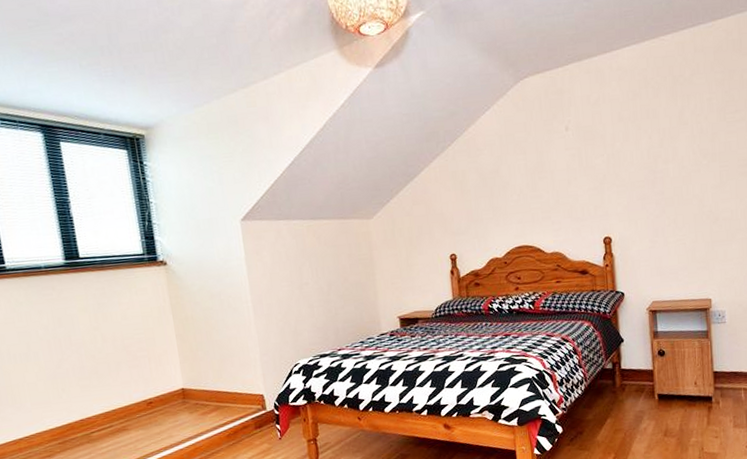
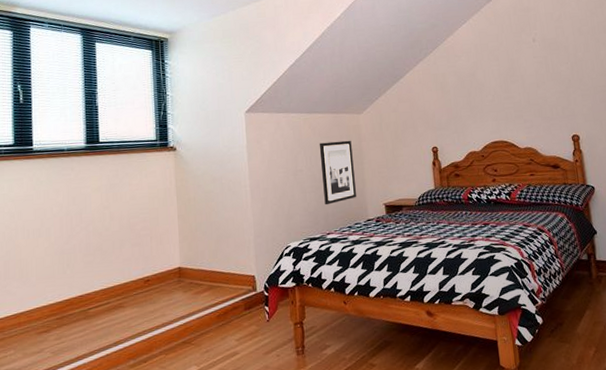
wall art: none [325,248,368,320] -> present [319,140,356,205]

